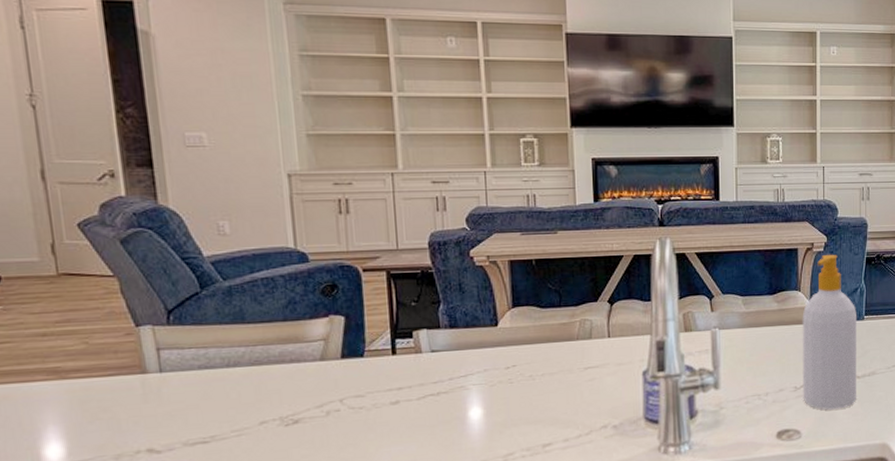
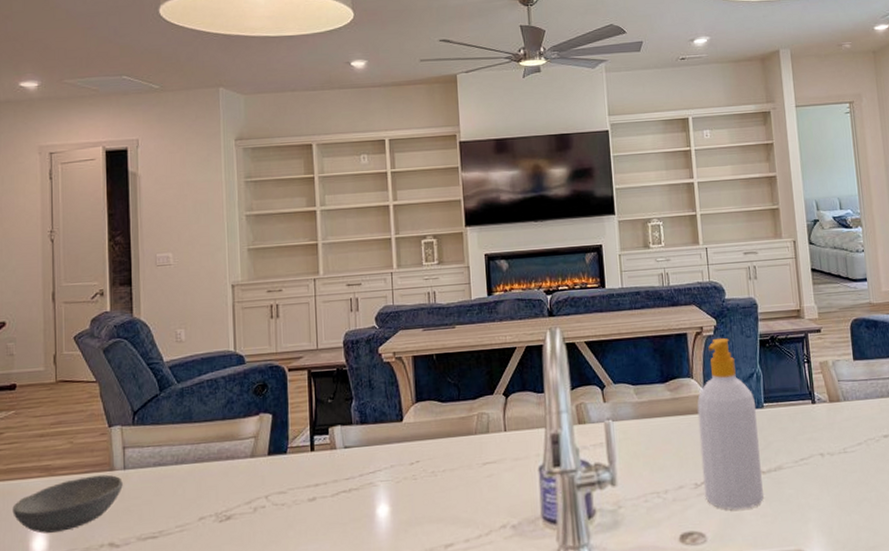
bowl: none [12,377,160,441] -> present [12,474,123,533]

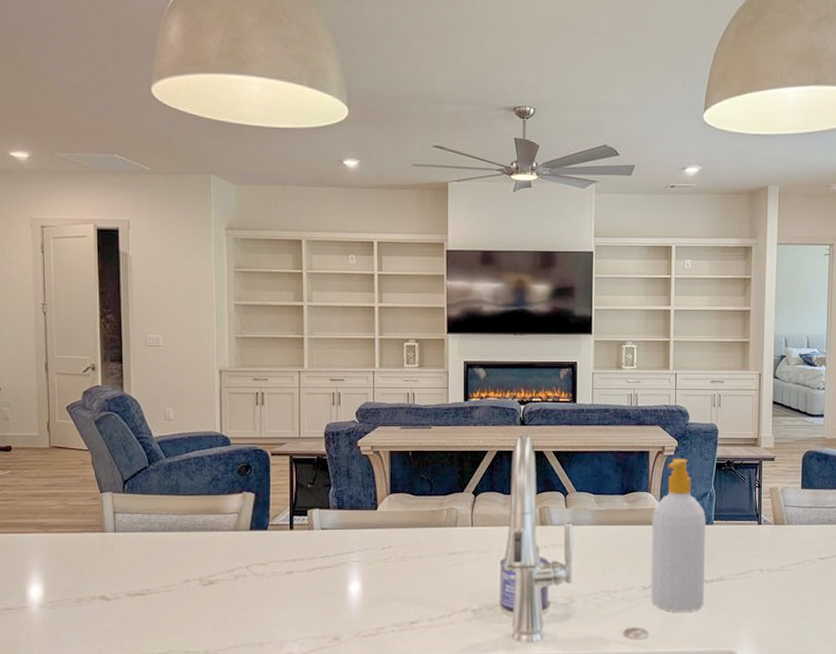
bowl: present [12,474,123,533] -> none [10,535,113,583]

